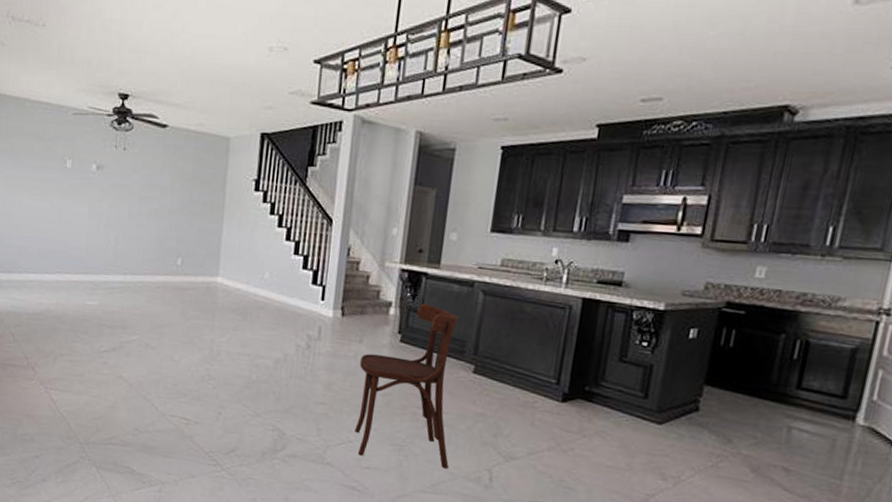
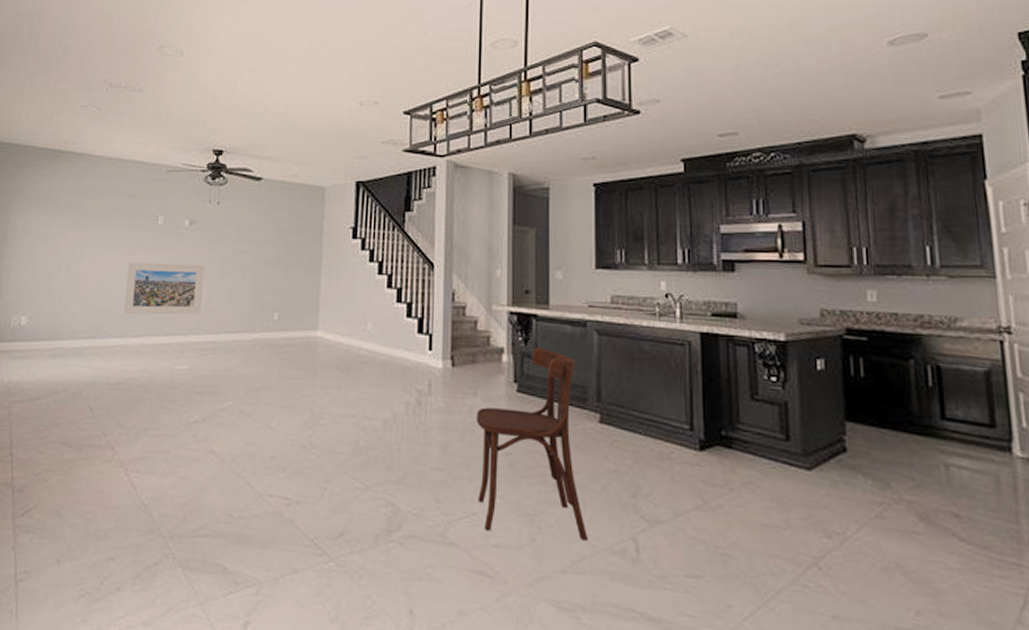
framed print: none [38,203,112,256] -> present [124,262,204,315]

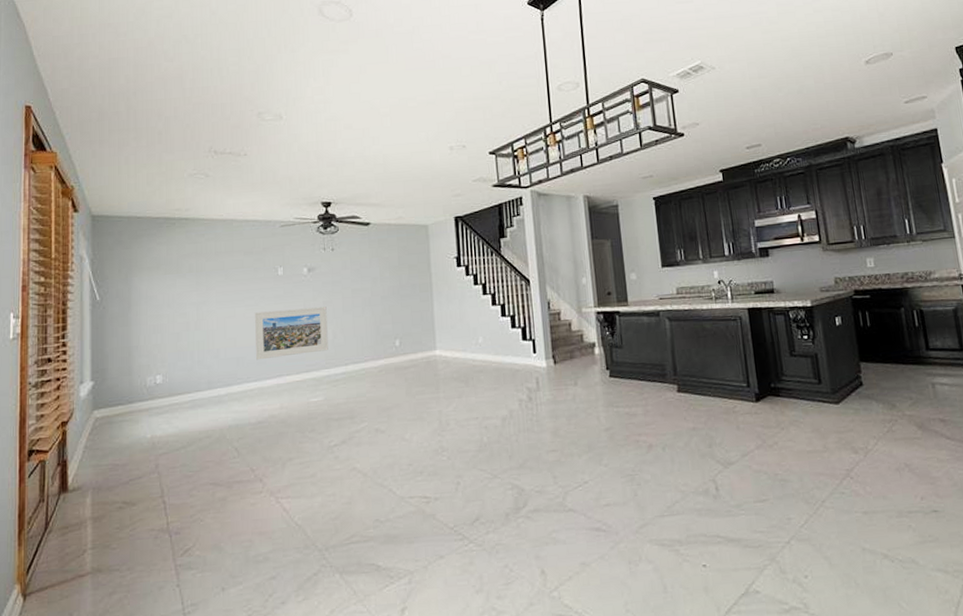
dining chair: present [476,347,588,540] -> none [579,338,678,495]

